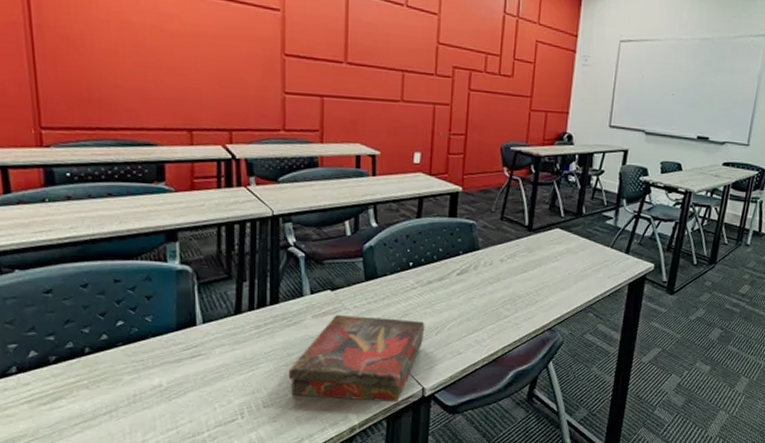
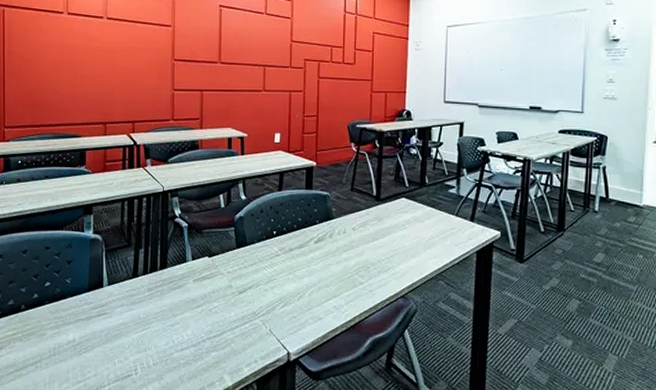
book: present [288,314,425,402] -> none [173,279,288,366]

